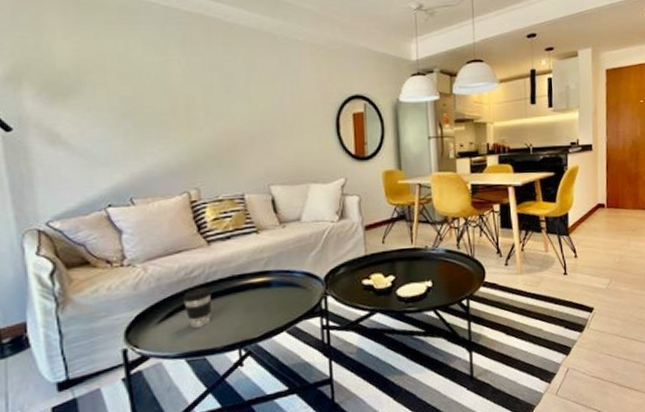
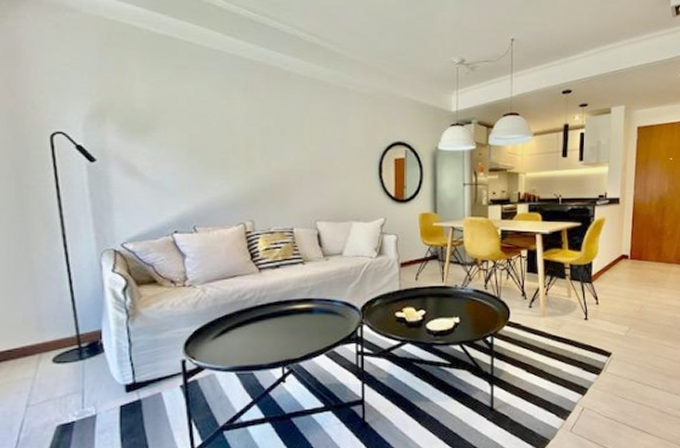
coffee cup: present [183,287,212,328] -> none [236,310,261,345]

